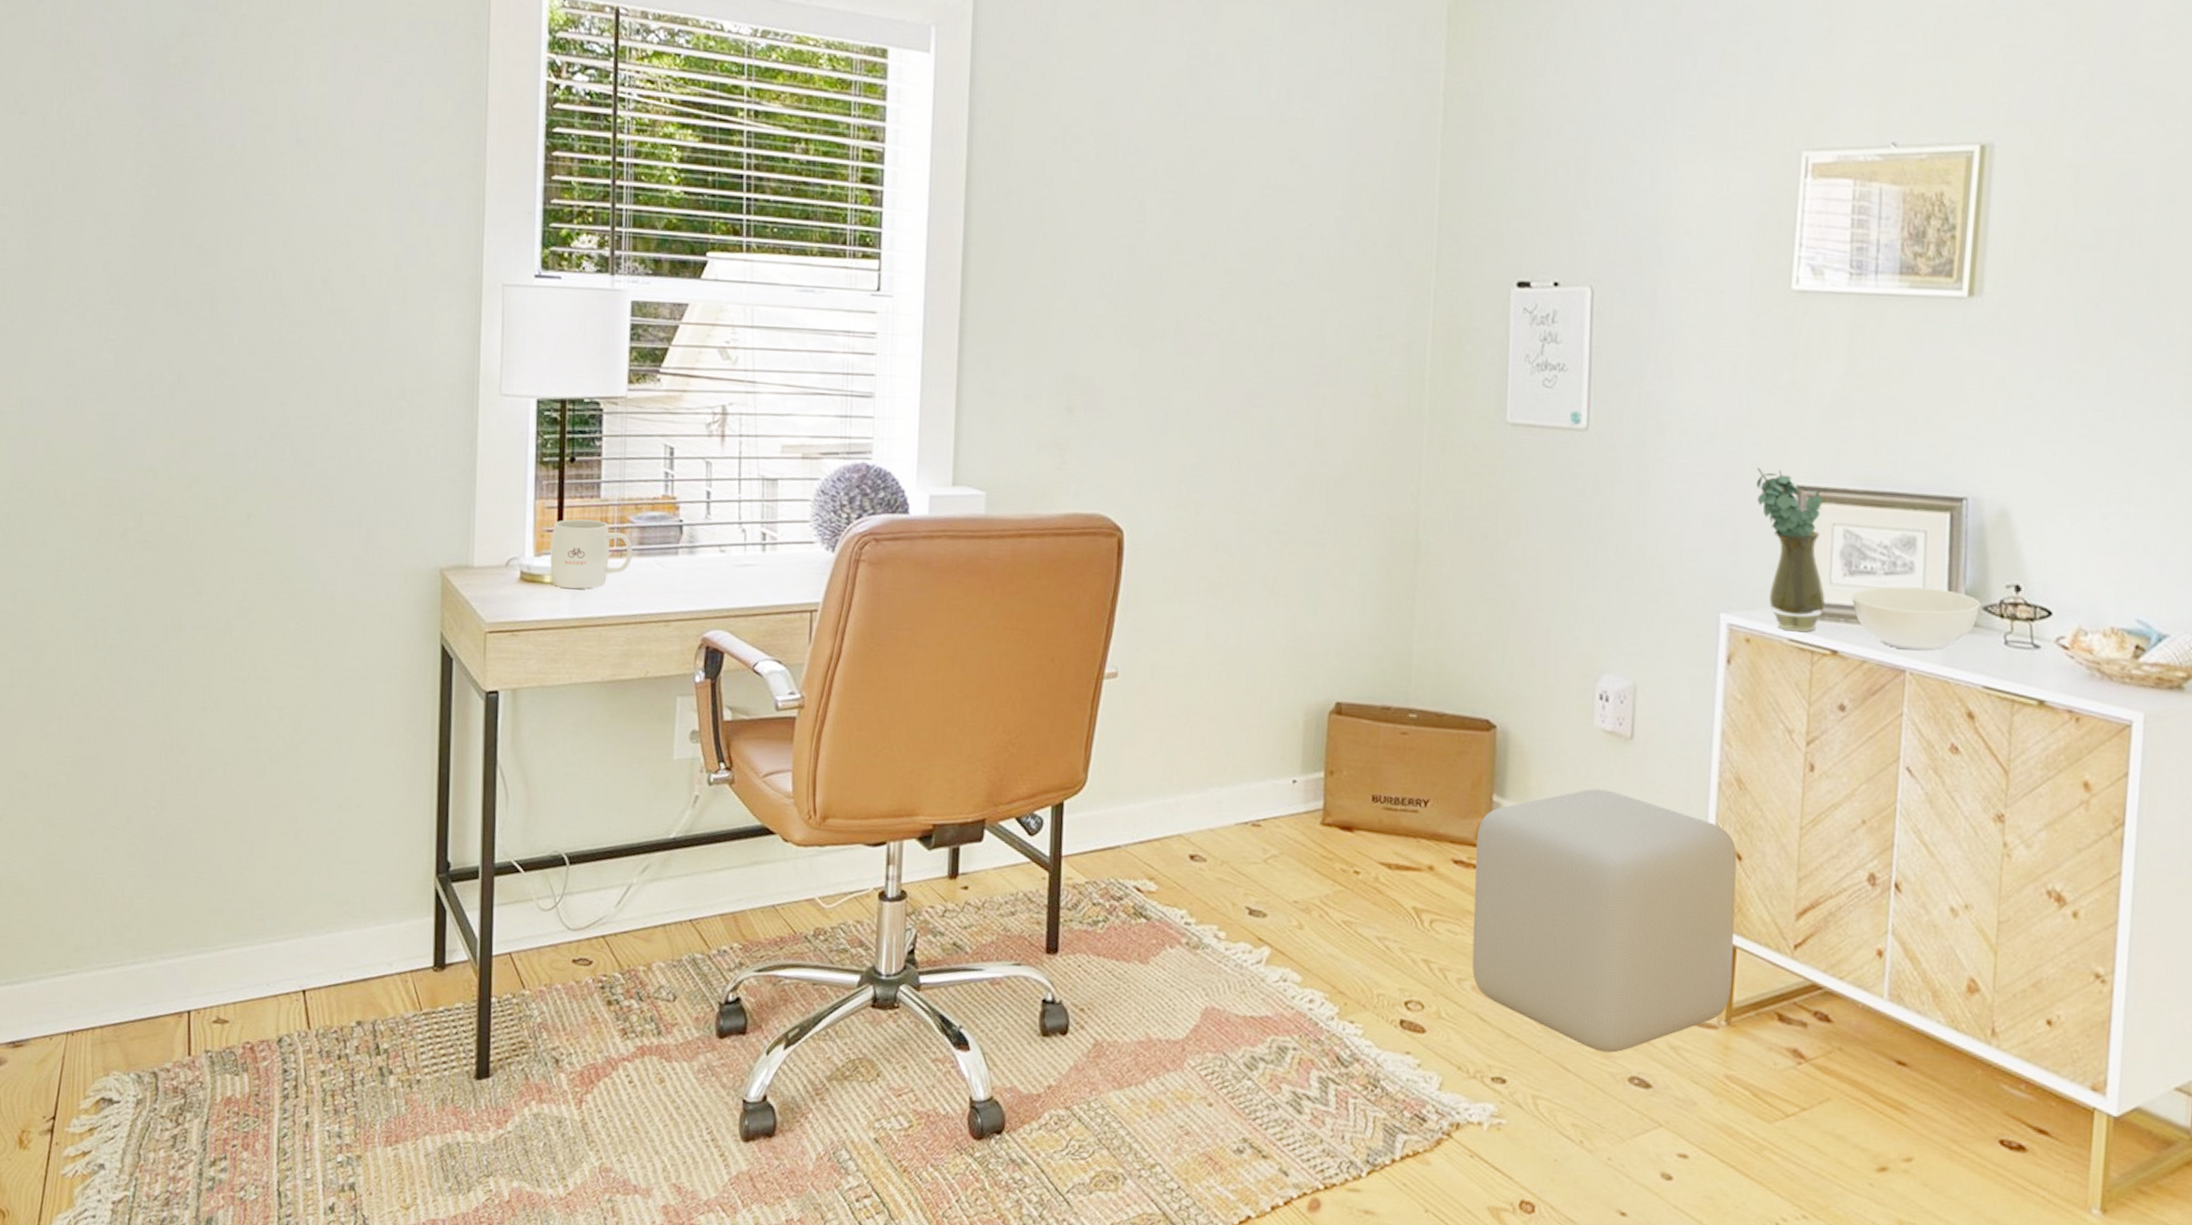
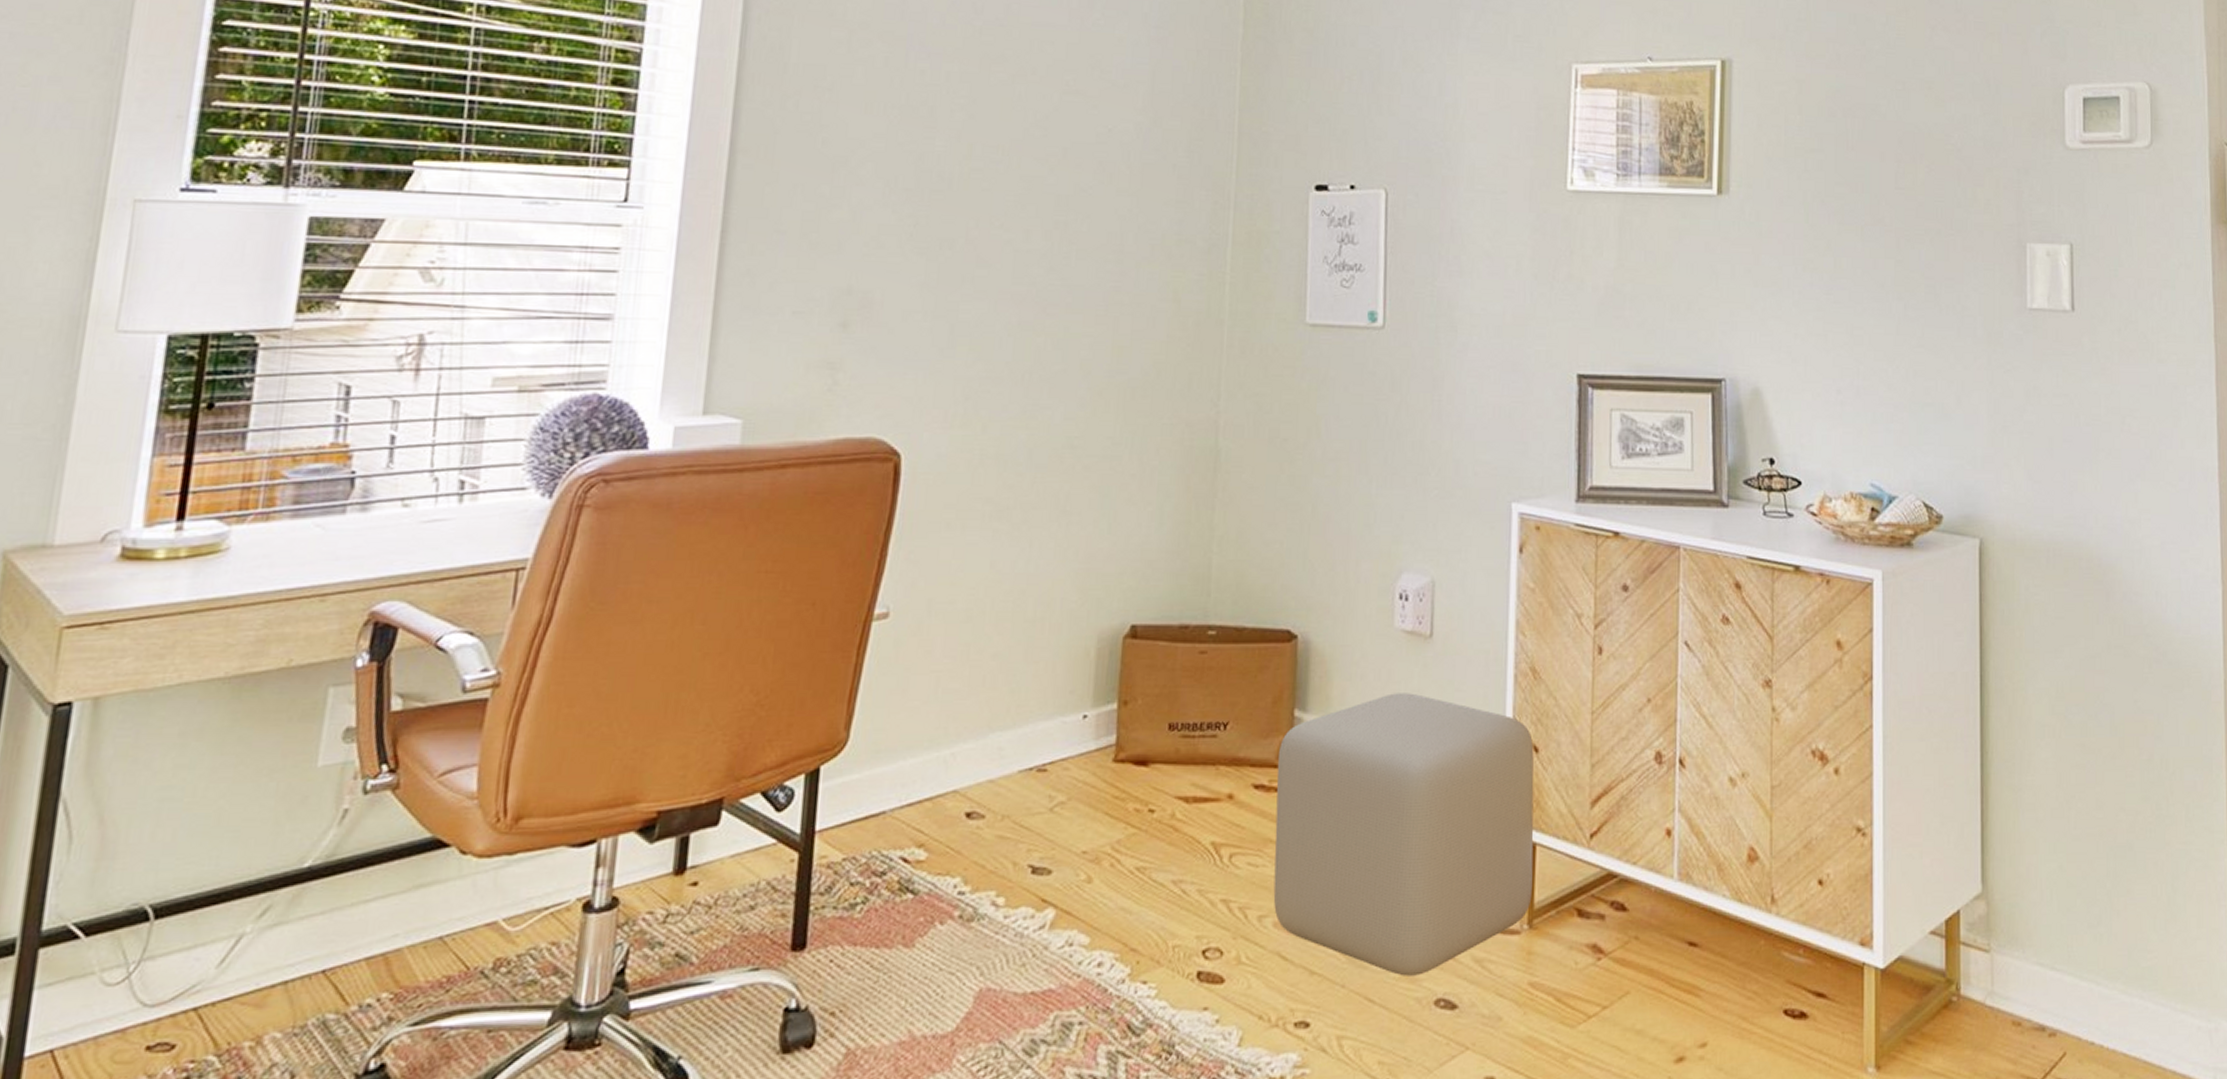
mug: present [550,519,633,590] -> none [163,478,285,565]
vase: present [1756,467,1825,632] -> none [1541,358,1606,516]
bowl: present [1851,586,1981,652] -> none [1629,465,1741,527]

